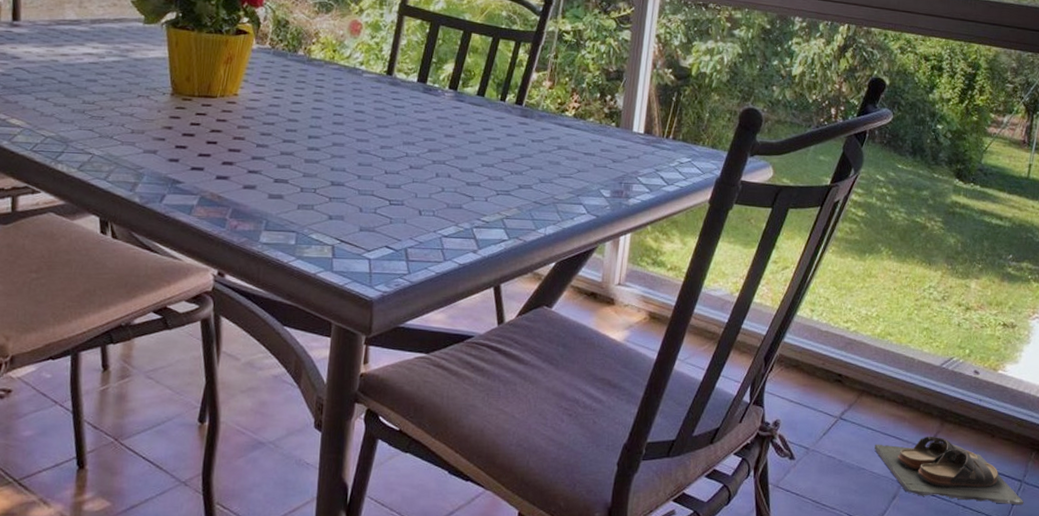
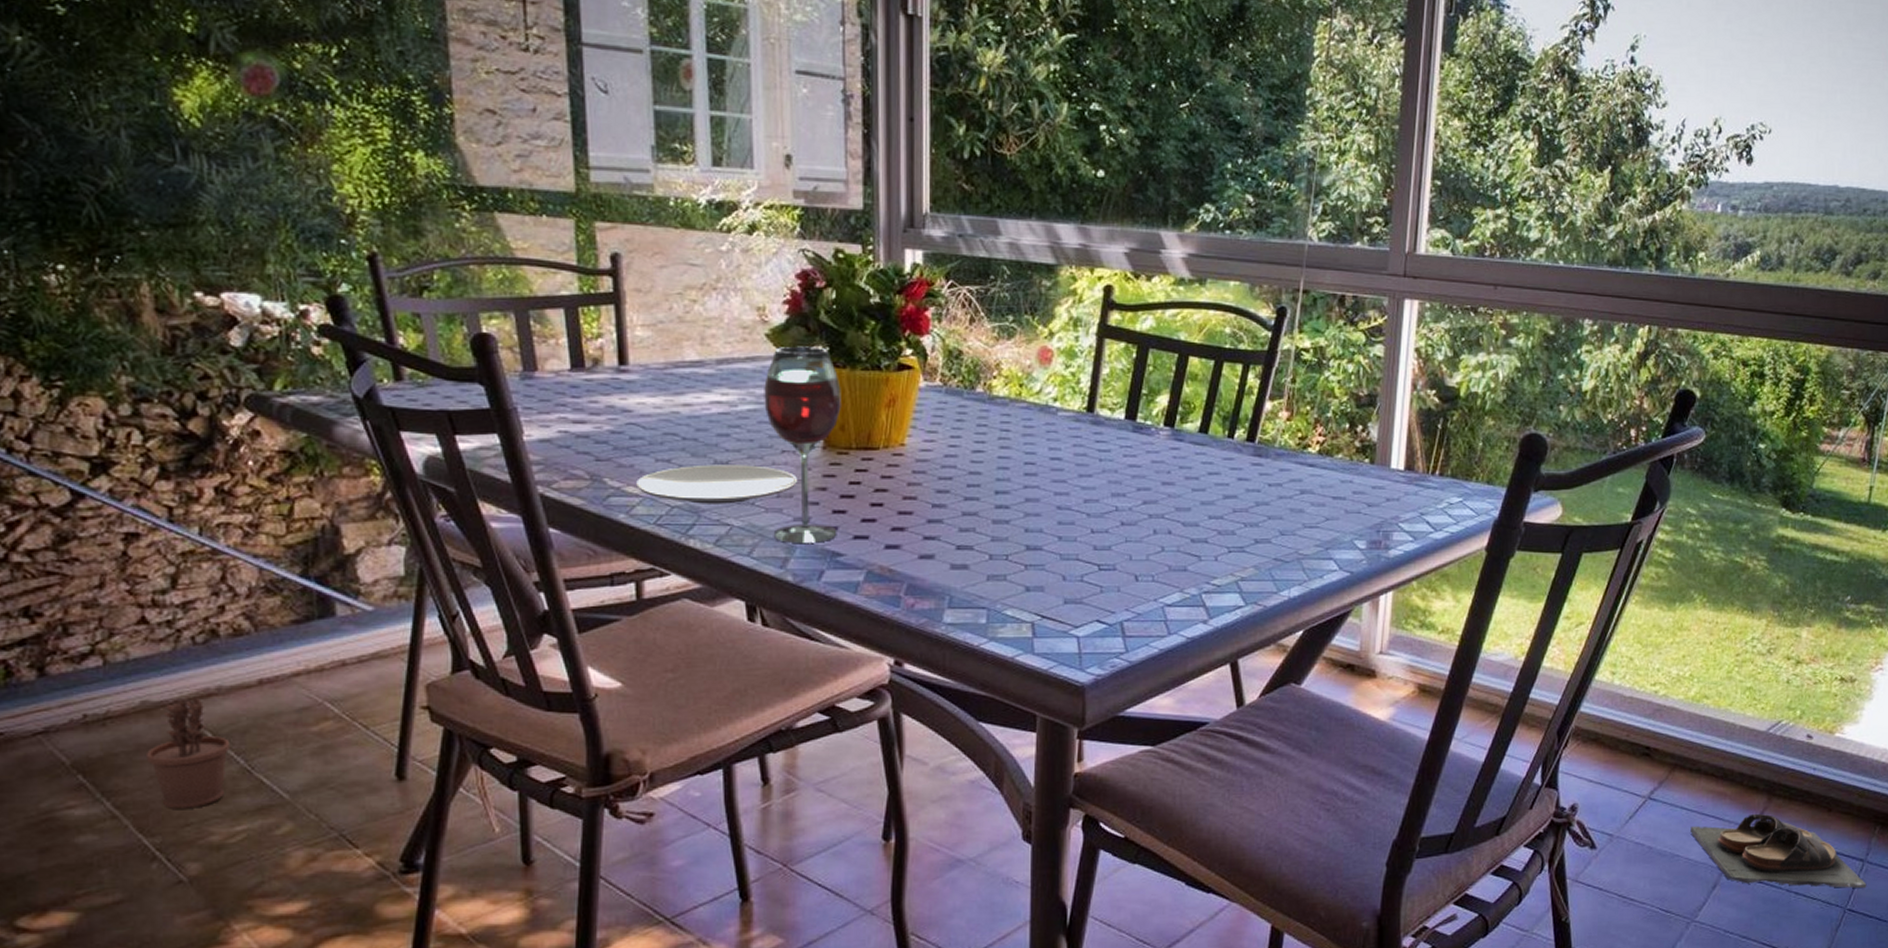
plate: none [19,104,149,137] -> present [636,464,797,504]
wineglass: none [126,11,189,172] -> present [764,346,841,543]

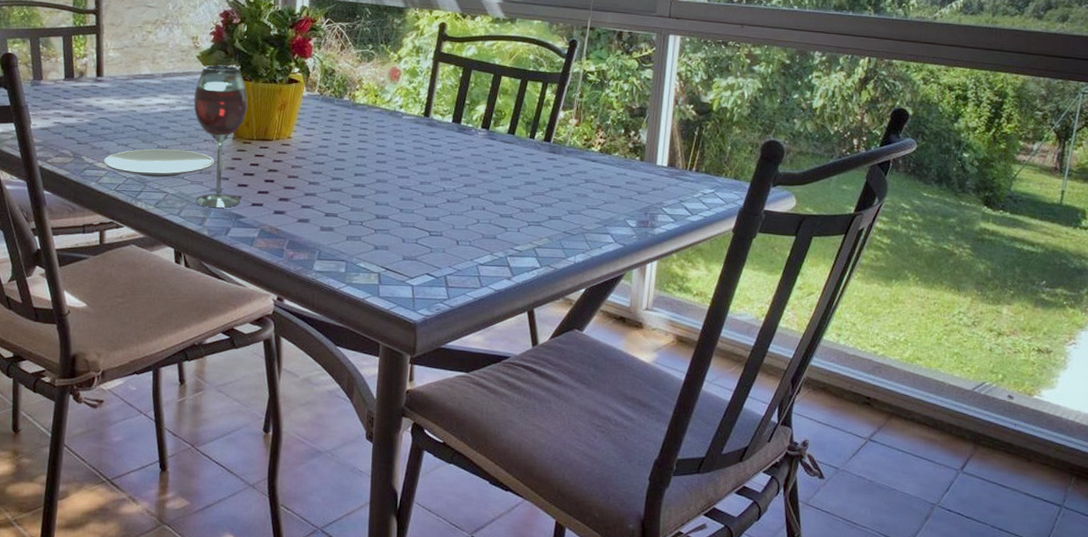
sandal: present [1690,813,1867,889] -> none [906,458,1064,530]

